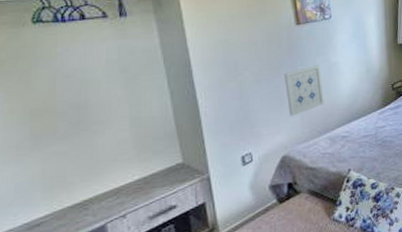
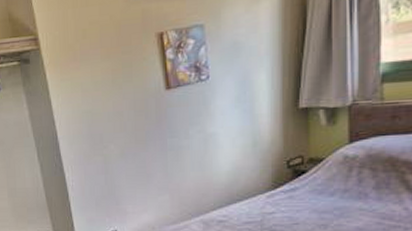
wall art: present [284,65,324,116] -> none [151,137,198,194]

